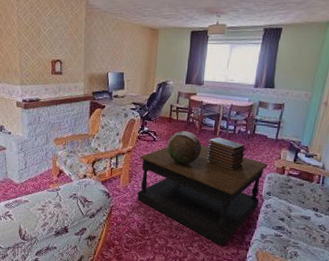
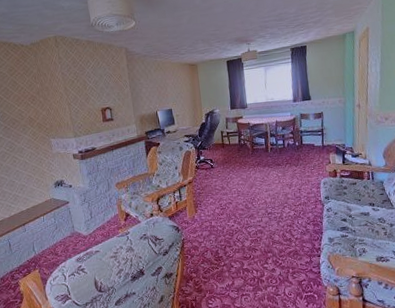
coffee table: present [137,145,267,245] -> none [201,163,321,257]
decorative sphere: present [167,131,201,164] -> none [224,153,258,185]
book stack: present [206,137,245,172] -> none [262,153,298,184]

